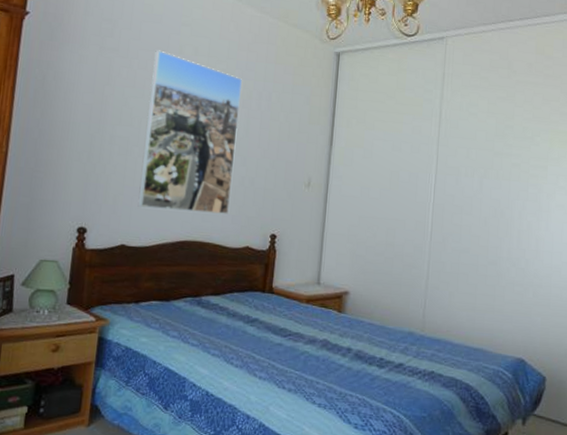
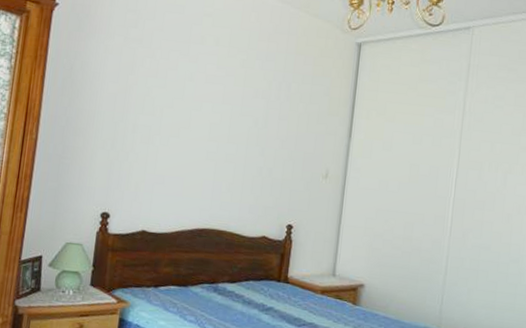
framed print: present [137,50,242,215] -> none [158,40,262,204]

